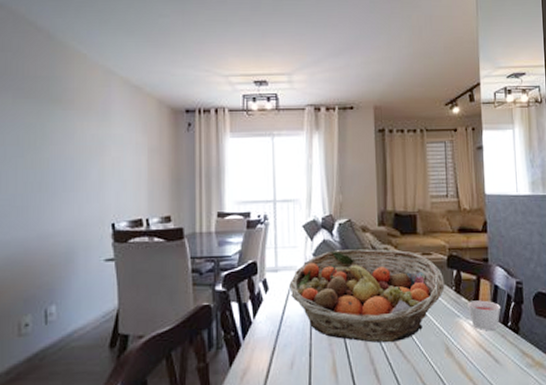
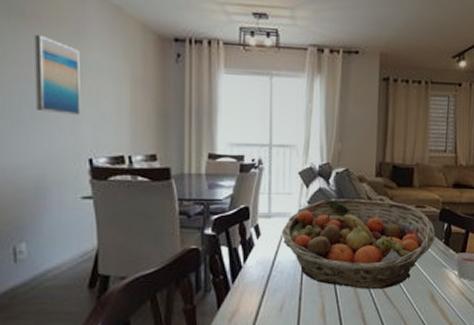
wall art: none [68,116,105,185] -> present [34,34,81,115]

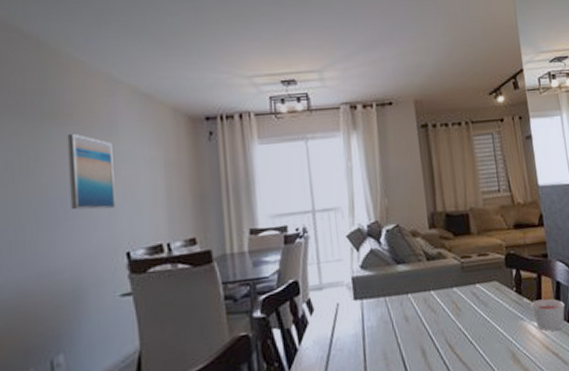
fruit basket: present [282,199,435,290] -> none [336,253,505,358]

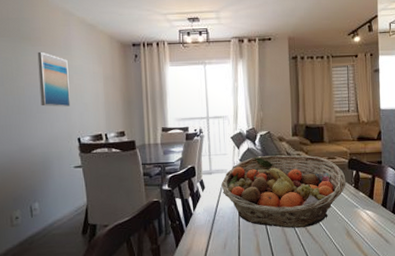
fruit basket: none [336,253,505,358] -> present [221,155,346,229]
candle: present [530,298,565,331] -> none [364,194,392,218]

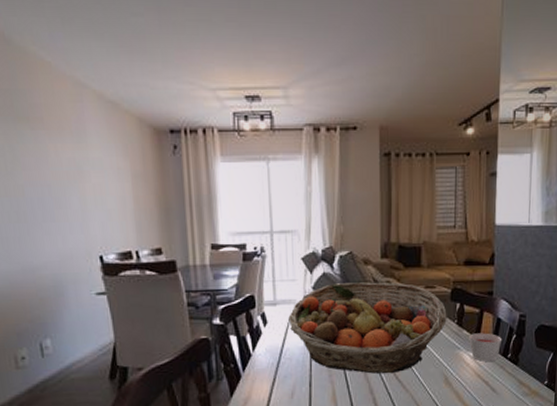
wall art: present [37,51,71,107] -> none [39,137,88,214]
candle: none [364,194,392,218] -> present [469,333,503,362]

